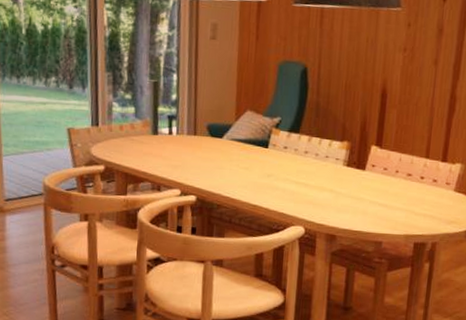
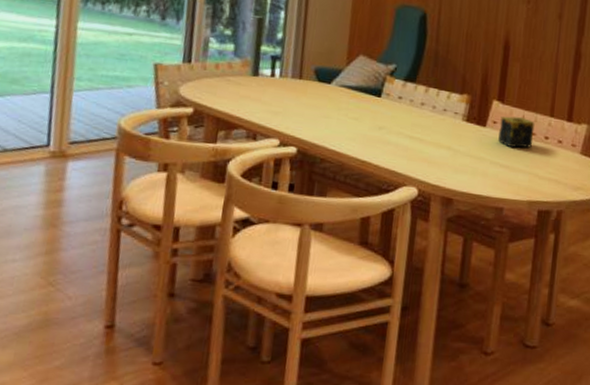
candle: none [377,159,411,188] -> present [498,116,535,149]

